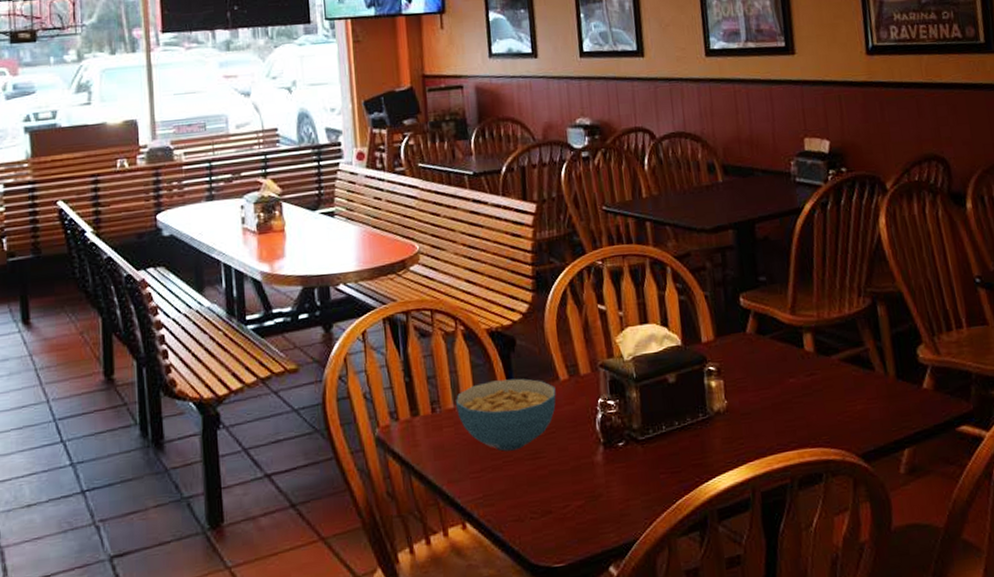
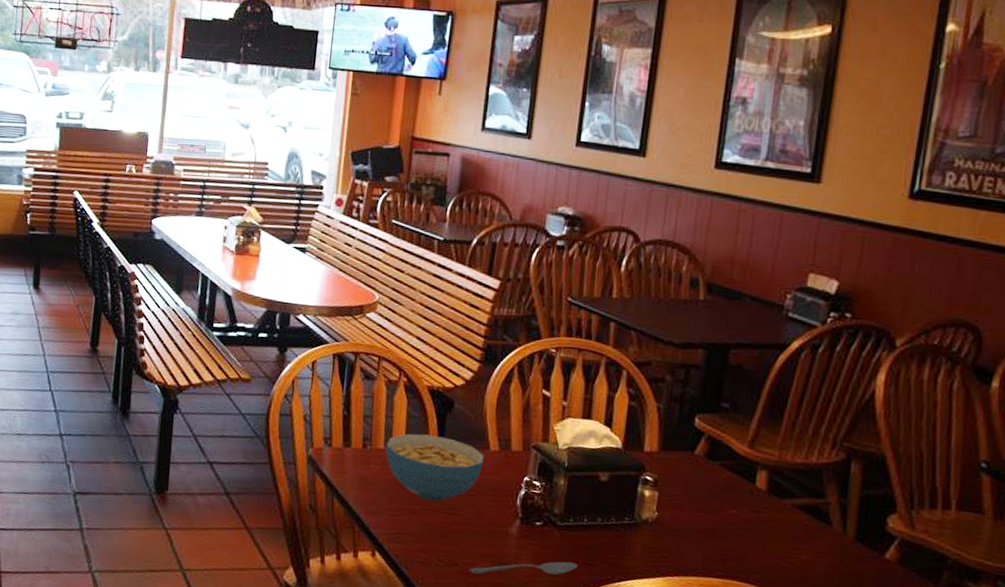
spoon: none [563,475,666,517] -> present [468,561,577,576]

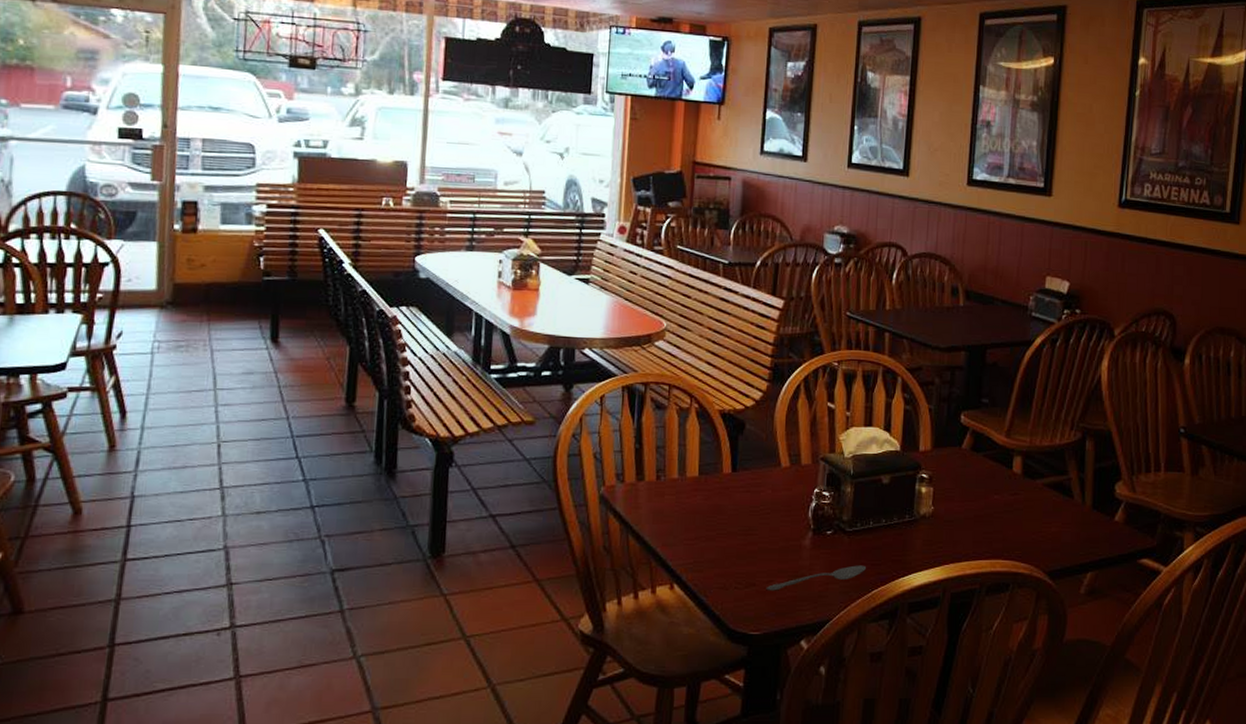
cereal bowl: present [385,433,484,502] -> none [679,458,776,525]

